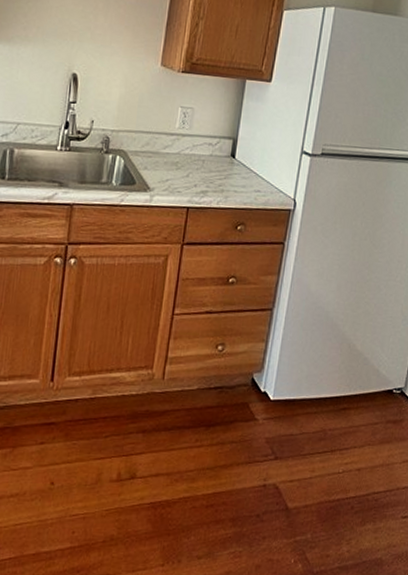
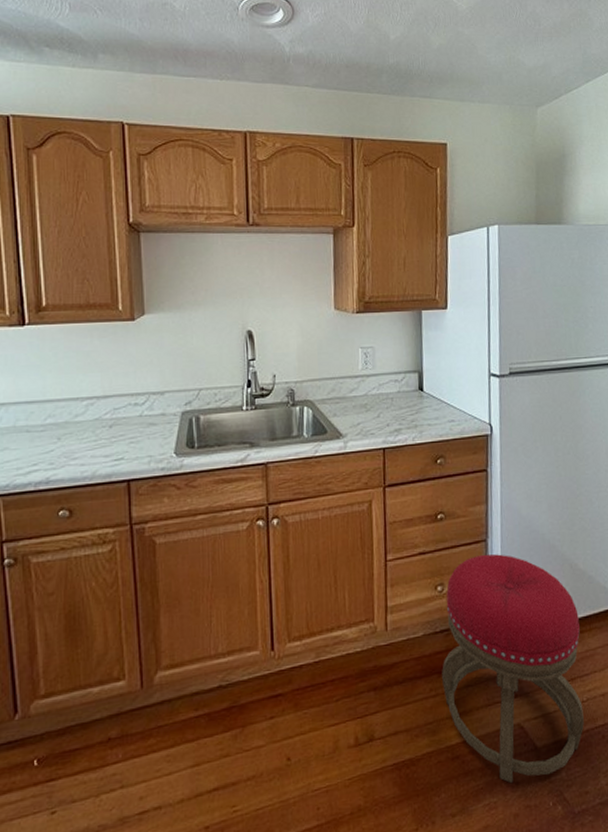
stool: none [208,322,349,537] -> present [442,554,584,784]

